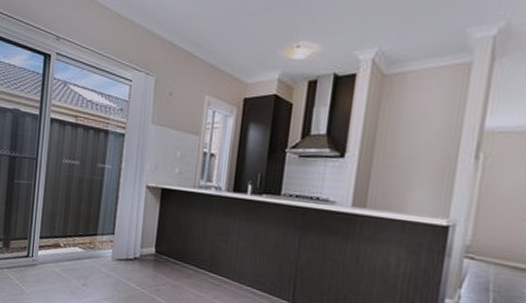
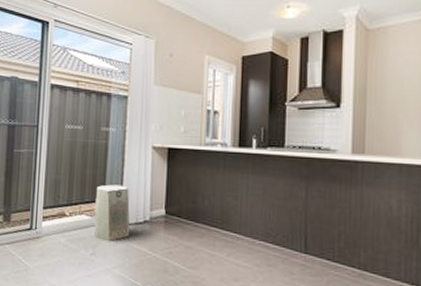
air purifier: none [86,220,122,275] -> present [94,184,130,242]

